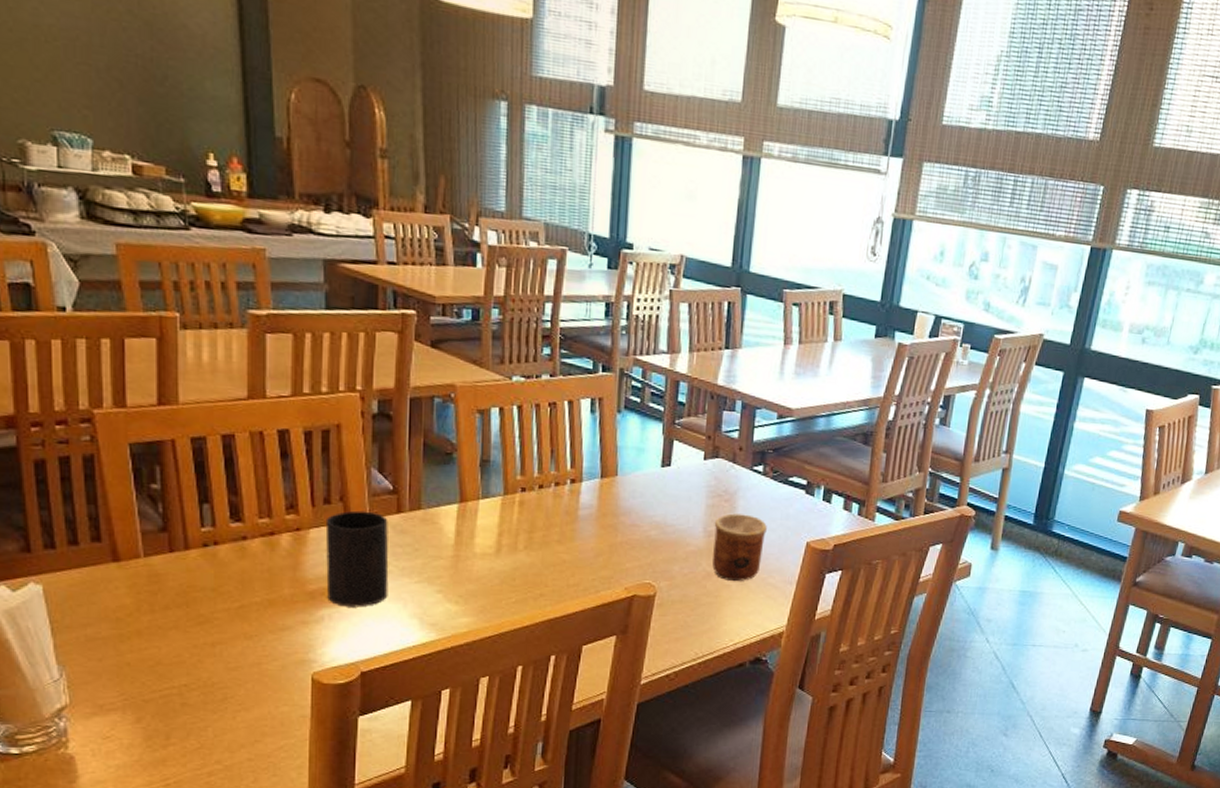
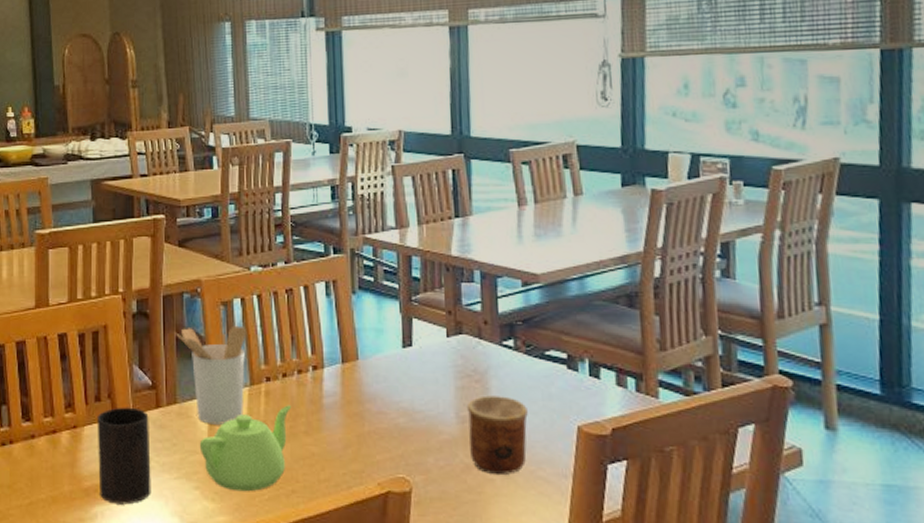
utensil holder: none [422,433,504,532] -> present [174,325,247,425]
teapot: none [444,515,546,595] -> present [199,405,292,492]

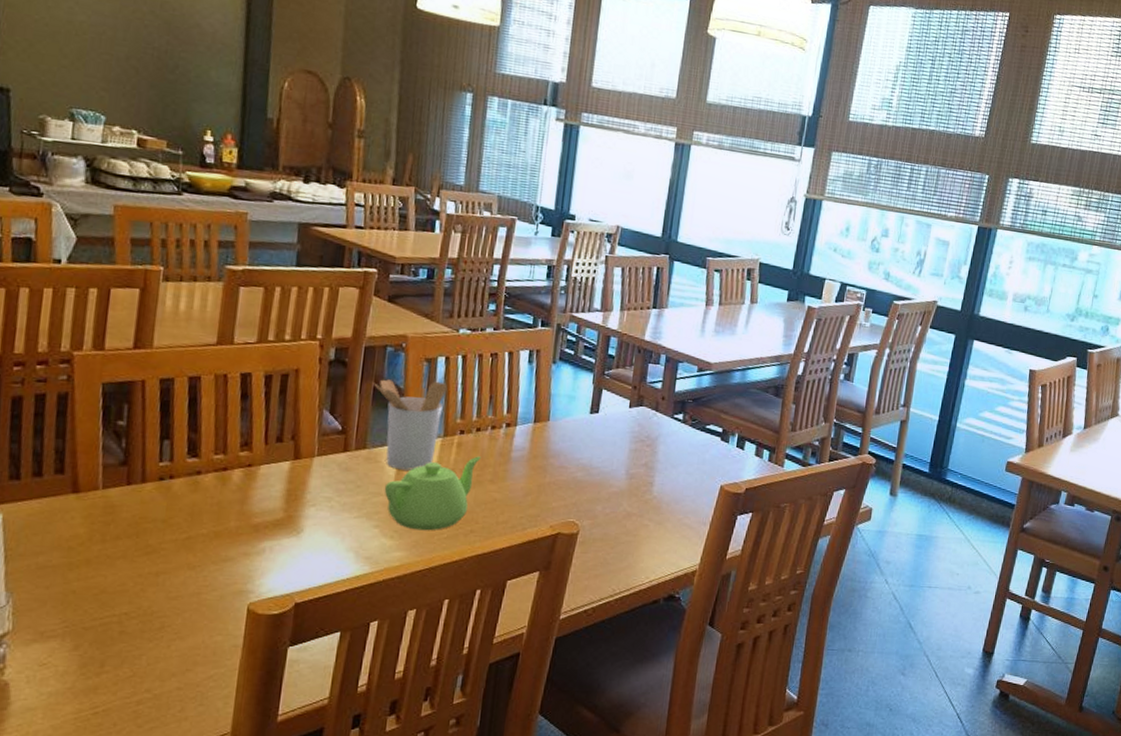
cup: present [97,407,151,505] -> none [270,449,335,541]
cup: present [466,395,528,474] -> none [632,457,685,521]

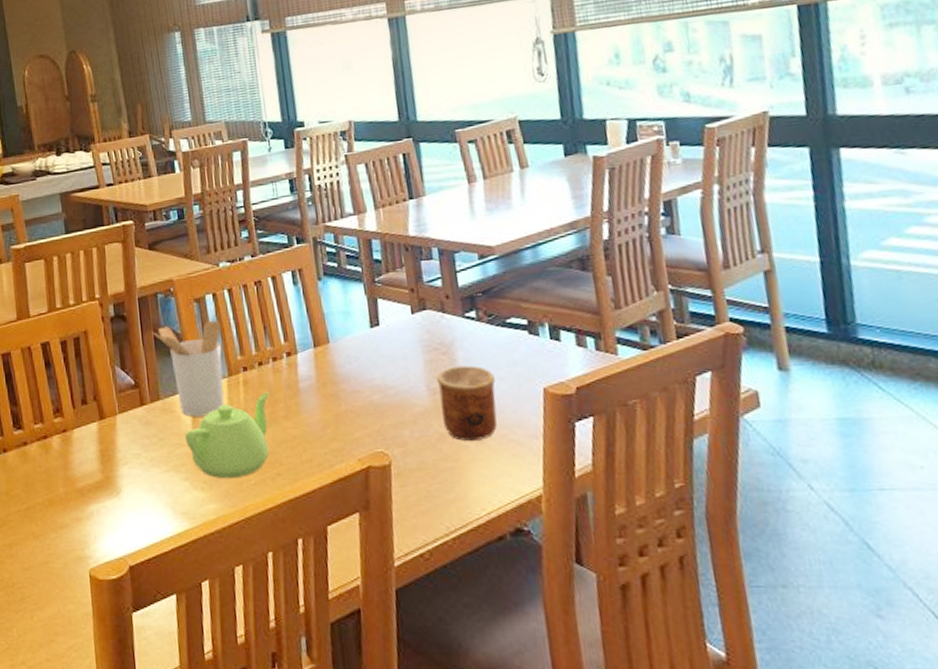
cup: none [632,457,685,521] -> present [436,365,497,441]

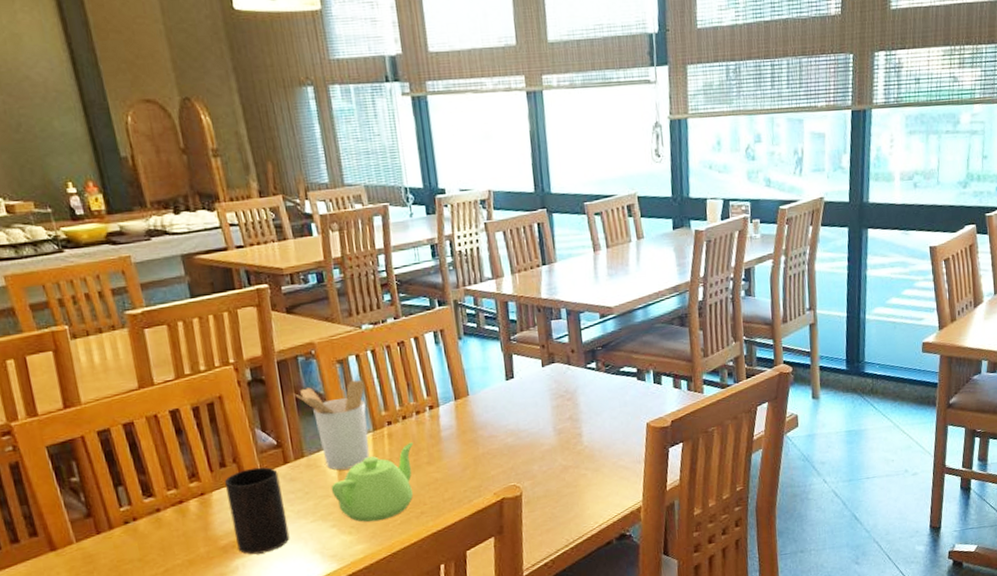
cup: none [84,407,143,502] -> present [224,467,290,555]
cup: present [436,365,497,441] -> none [561,408,610,470]

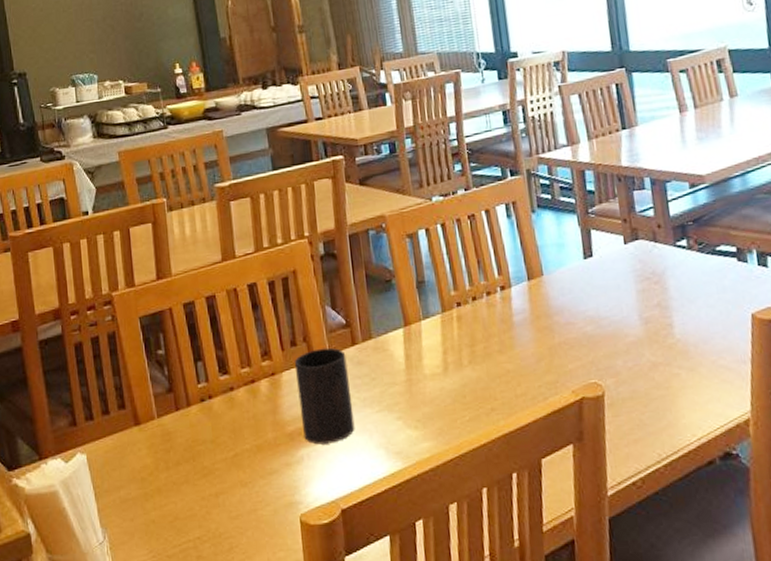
utensil holder: present [293,380,370,470] -> none [363,255,438,355]
teapot: present [331,442,414,522] -> none [397,327,484,417]

